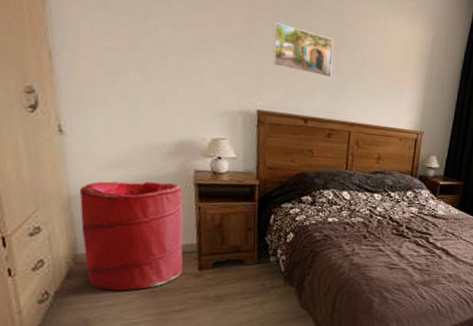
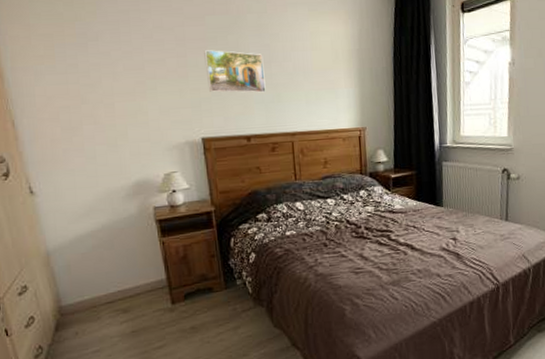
laundry hamper: present [79,181,184,291] -> none [55,223,158,338]

